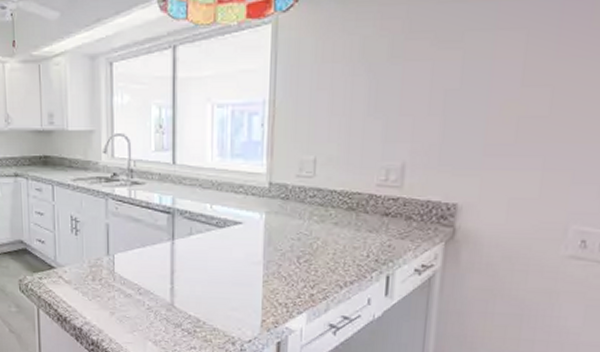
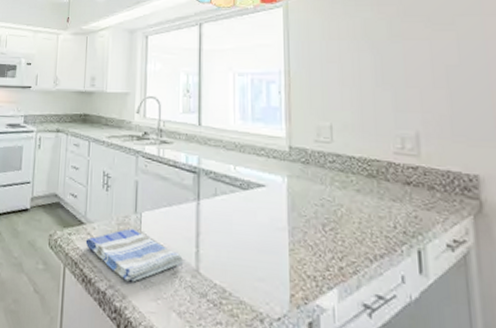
dish towel: none [57,270,158,318] -> present [85,229,183,282]

